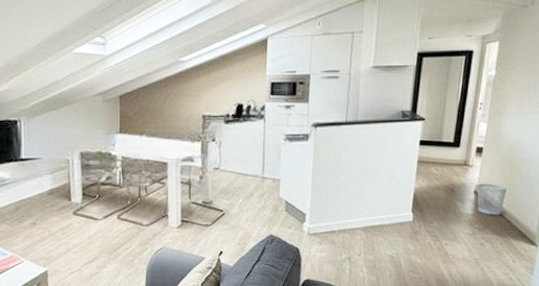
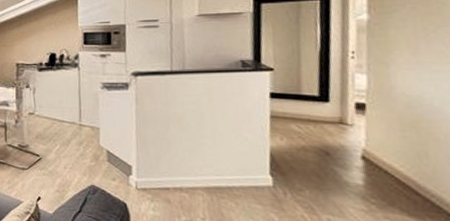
wastebasket: present [477,183,507,215] -> none [365,147,416,190]

